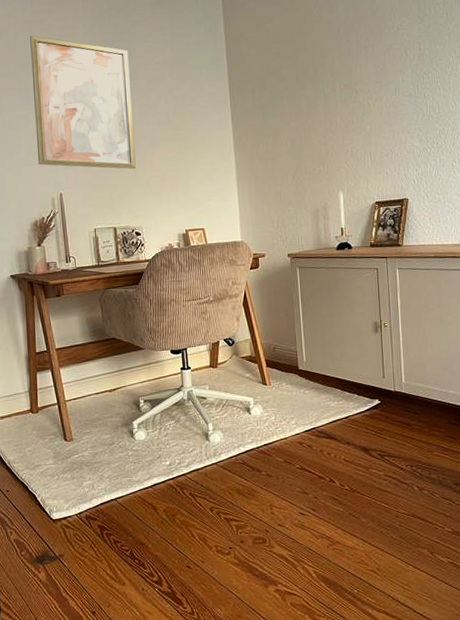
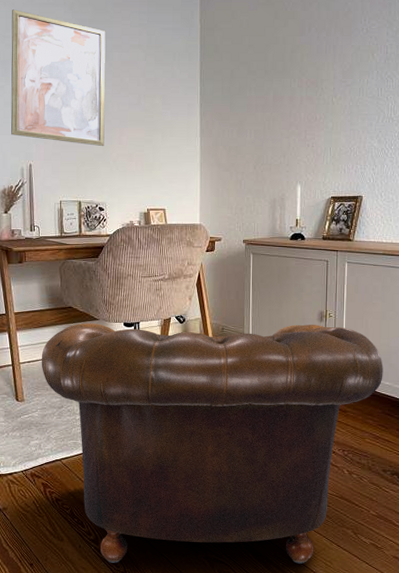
armchair: none [87,336,446,604] -> present [41,323,383,564]

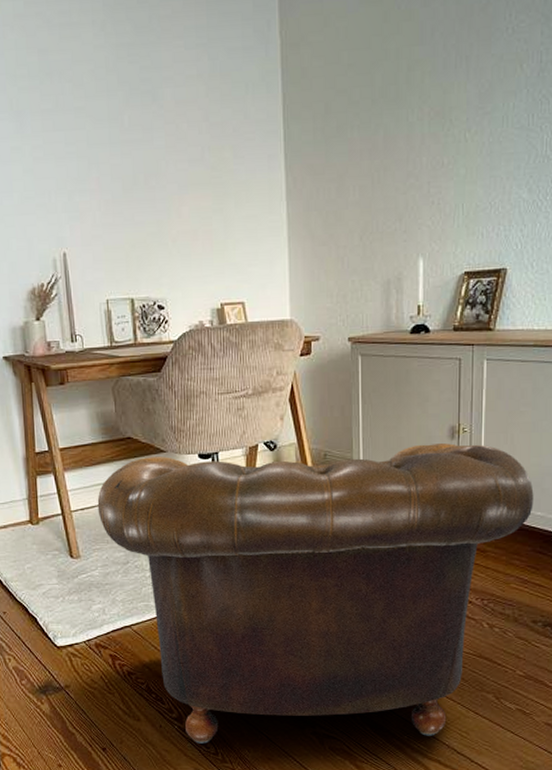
wall art: present [11,9,106,147] -> none [23,36,159,223]

